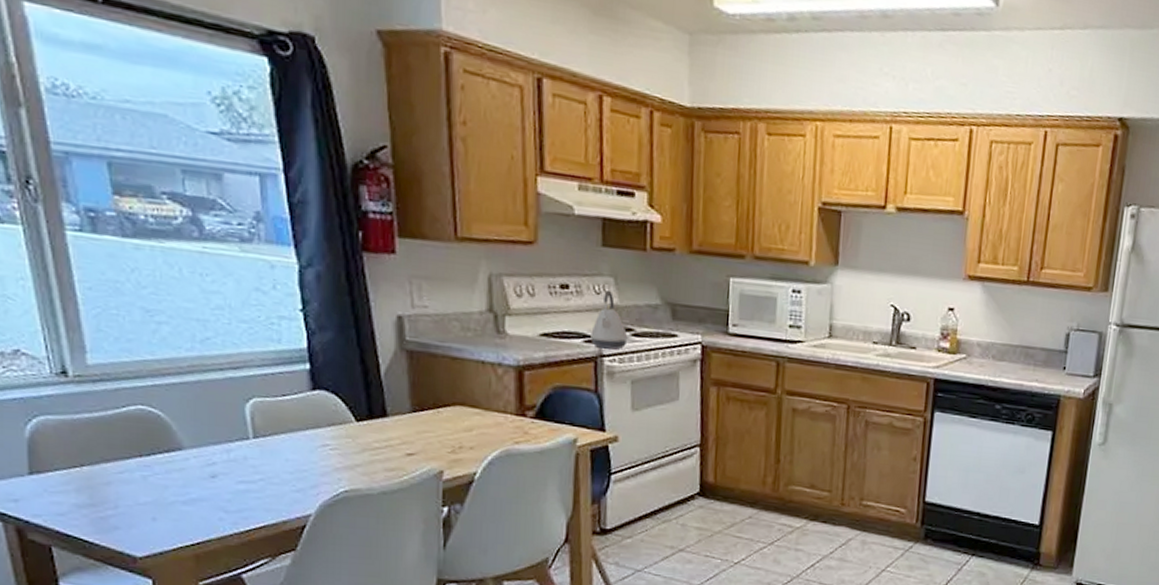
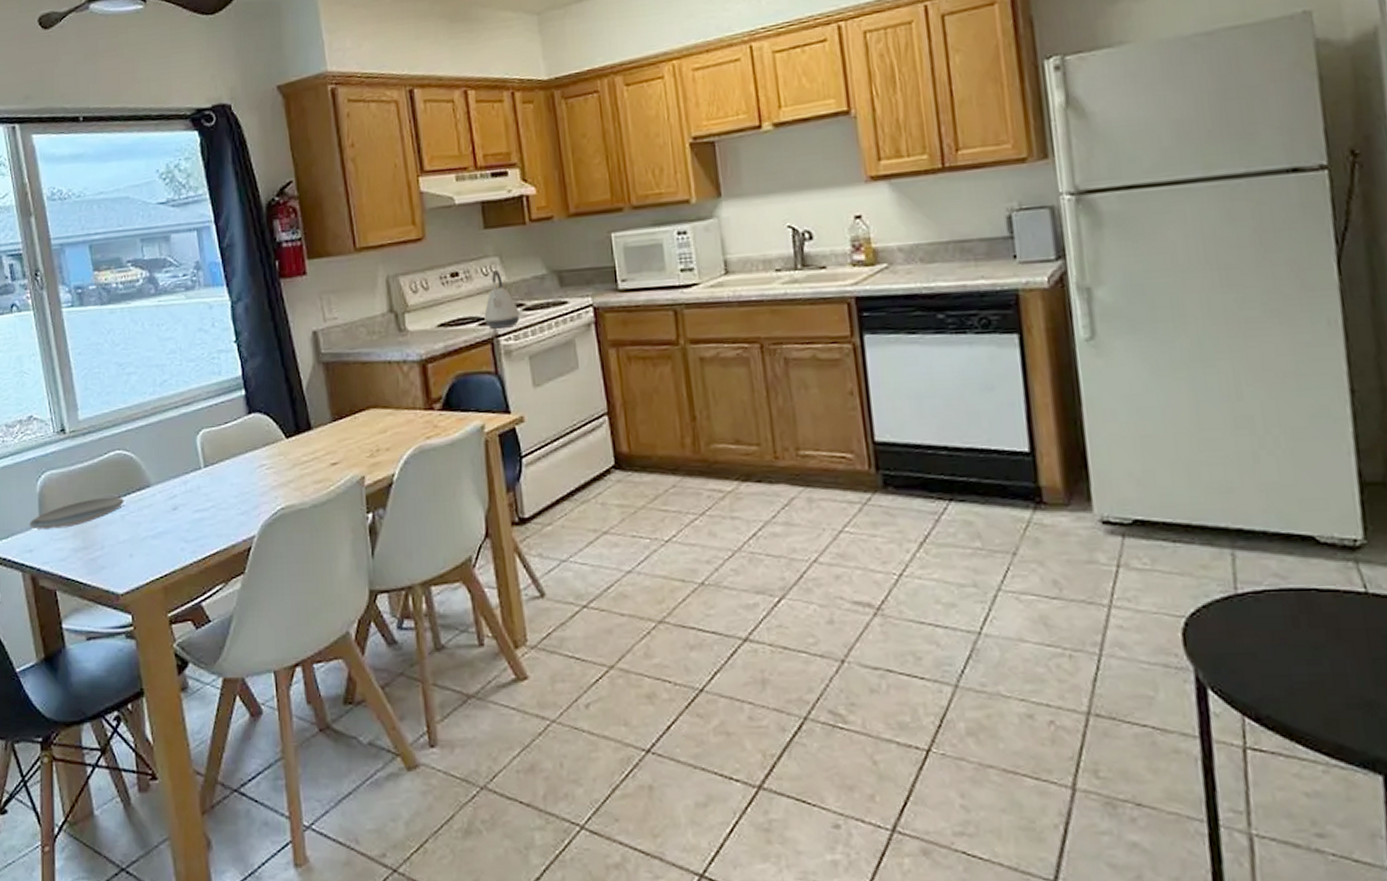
plate: none [14,453,147,481] -> present [29,496,124,530]

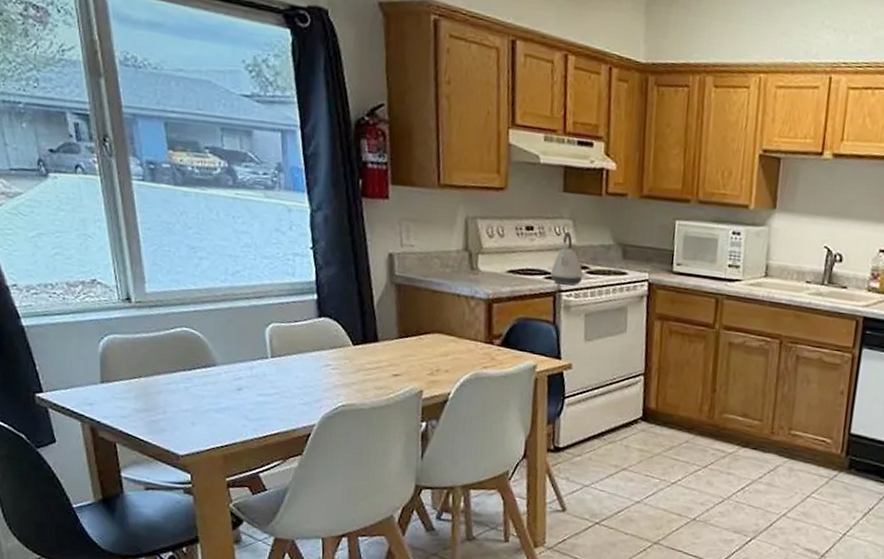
plate: present [29,496,124,530] -> none [90,367,189,389]

